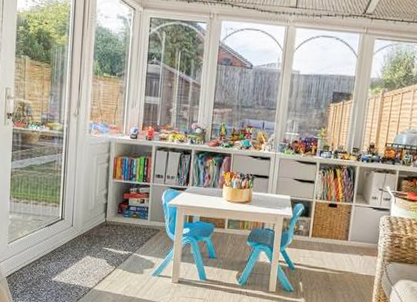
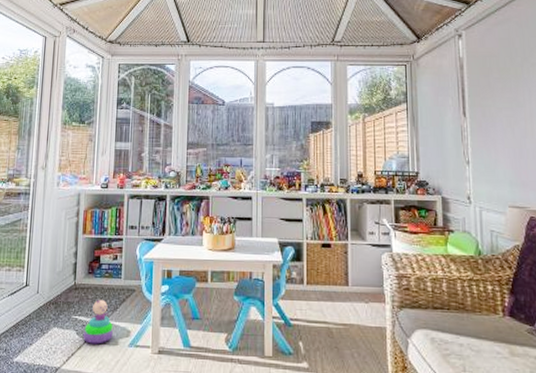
stacking toy: none [112,236,139,272] -> present [82,300,113,344]

